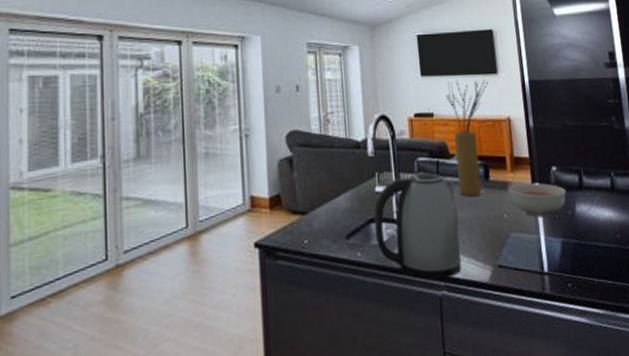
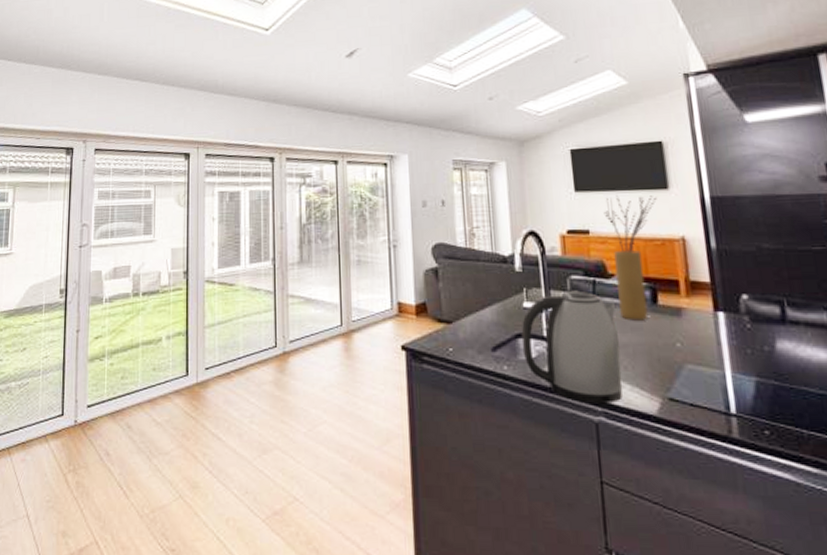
bowl: present [508,183,567,218] -> none [682,310,763,351]

